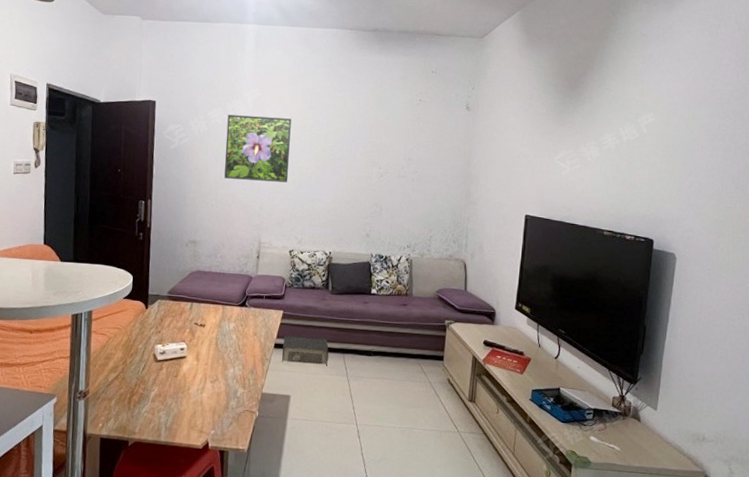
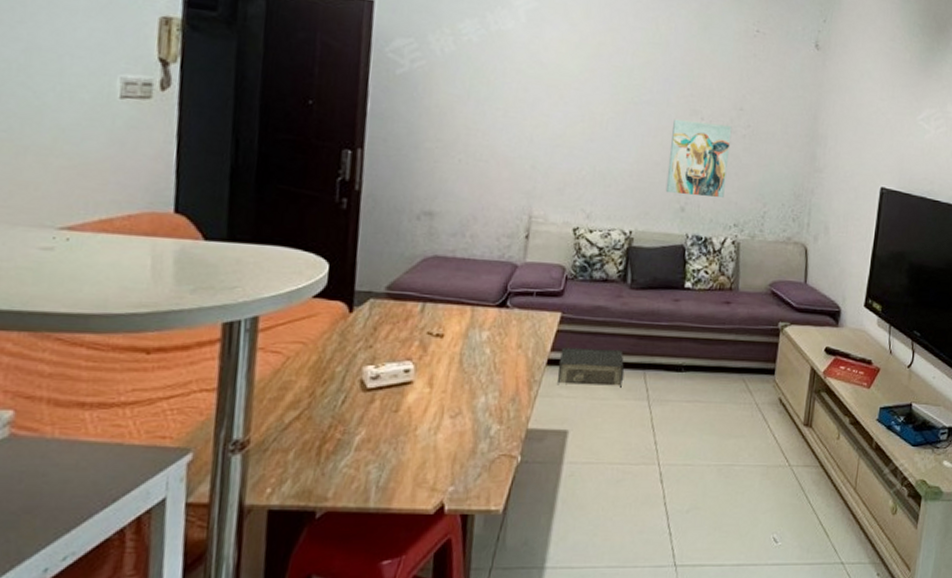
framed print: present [224,114,292,183] -> none [480,29,582,132]
wall art: none [354,169,403,226] -> present [665,119,732,197]

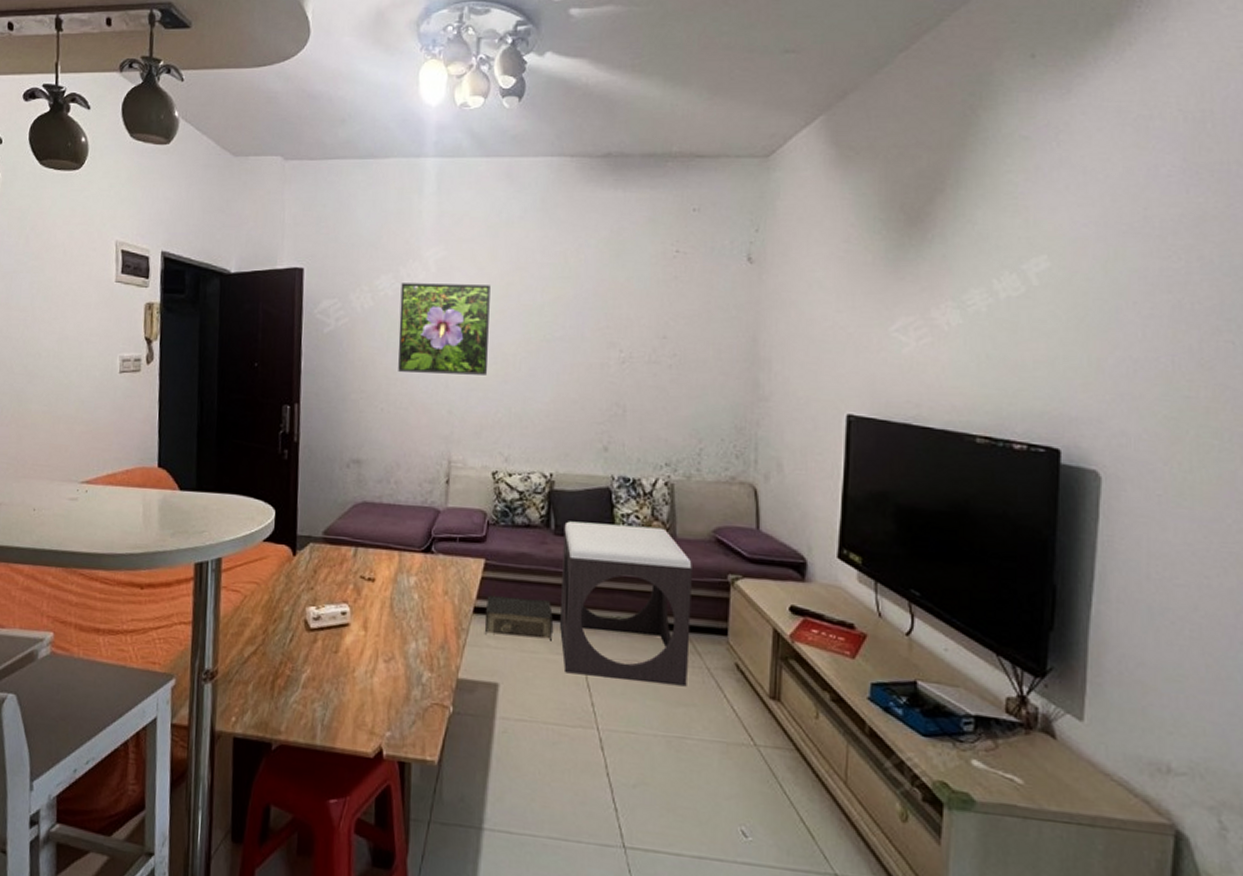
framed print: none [480,29,582,132] -> present [398,283,491,375]
footstool: none [629,276,750,421] -> present [560,521,692,687]
wall art: present [665,119,732,197] -> none [585,353,656,434]

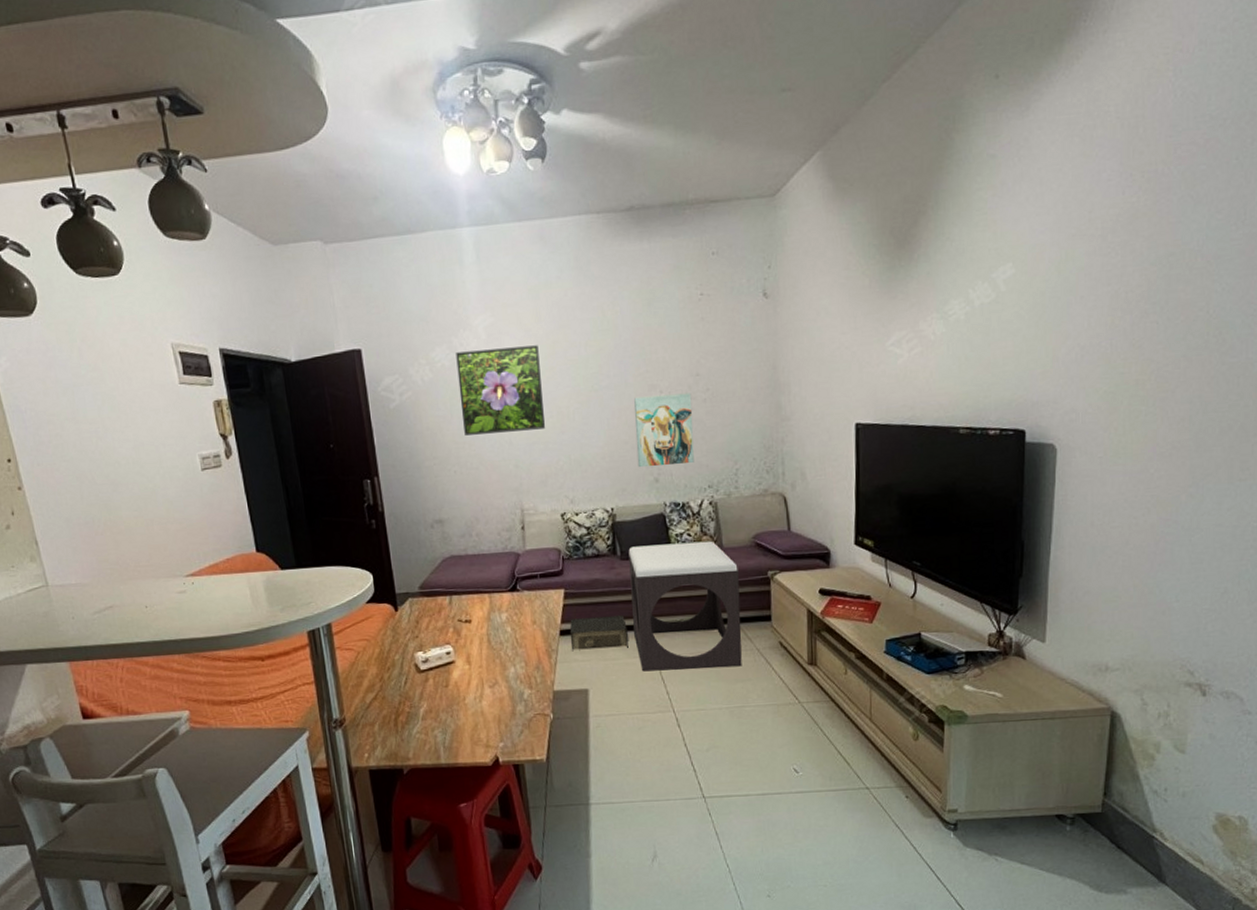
wall art: none [585,353,656,434] -> present [634,392,694,468]

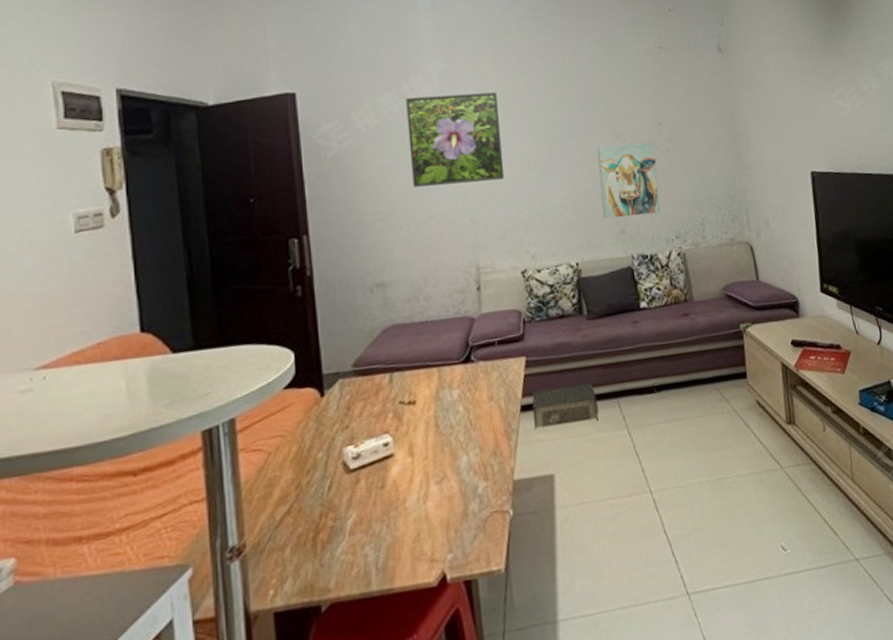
footstool: present [628,540,742,672] -> none [595,294,721,448]

